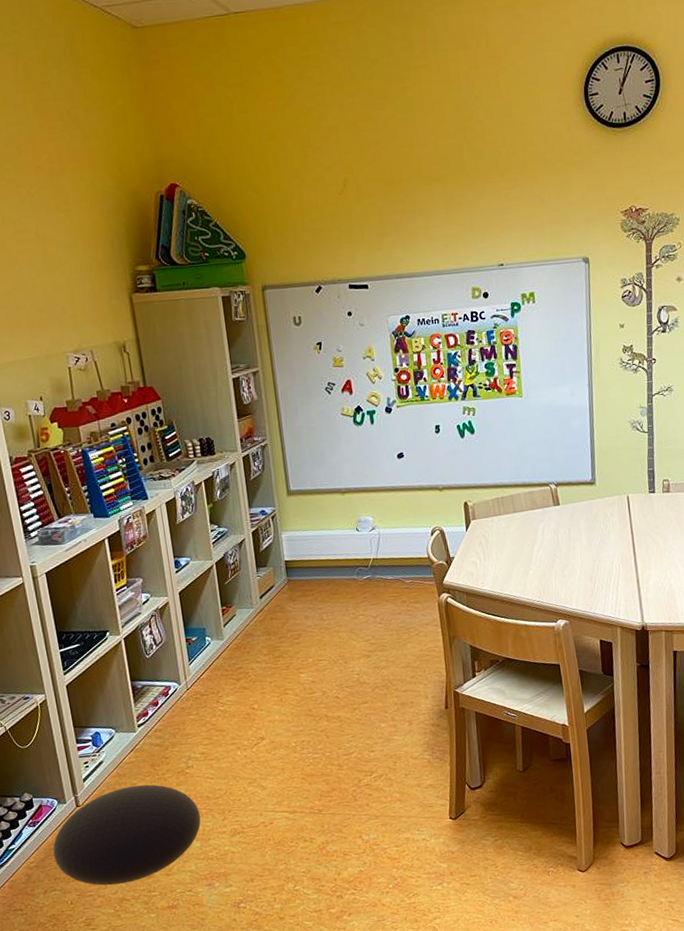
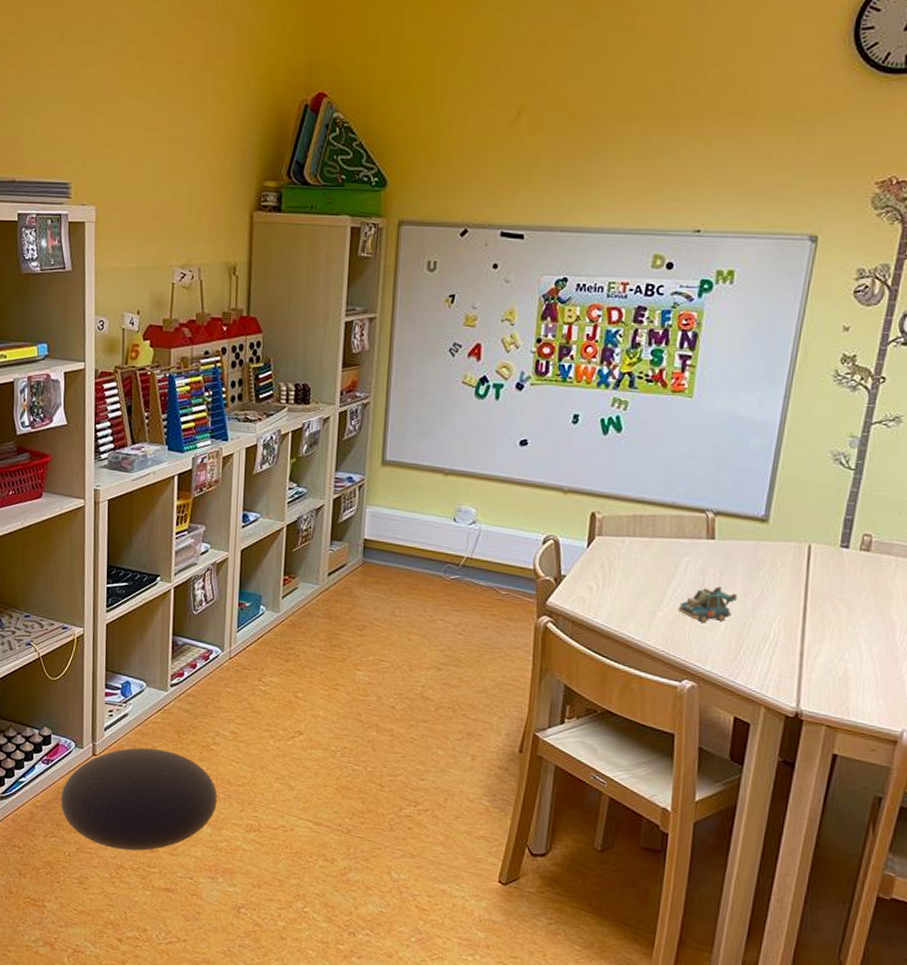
toy car: none [543,541,585,573] -> present [677,586,738,624]

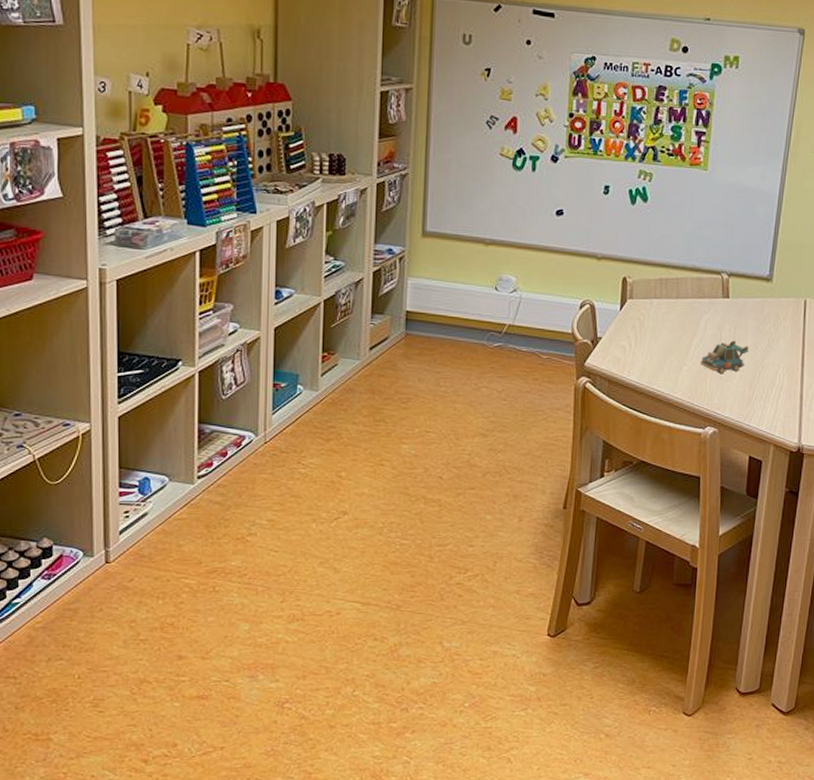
cushion: present [61,747,217,851] -> none [67,548,255,662]

